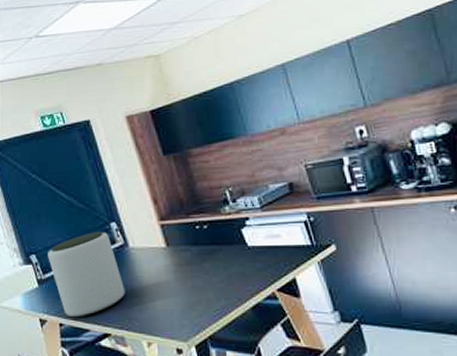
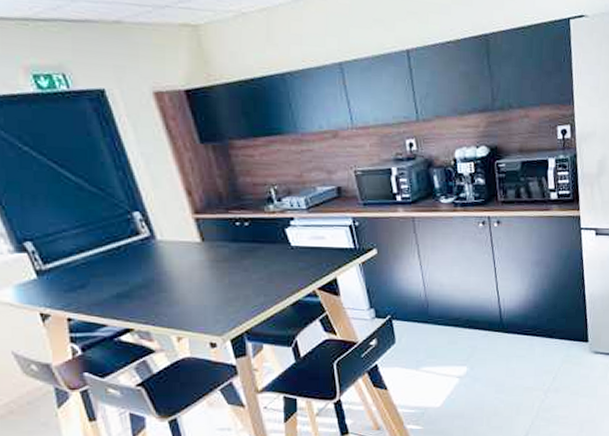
plant pot: present [48,232,125,318] -> none [49,220,151,312]

